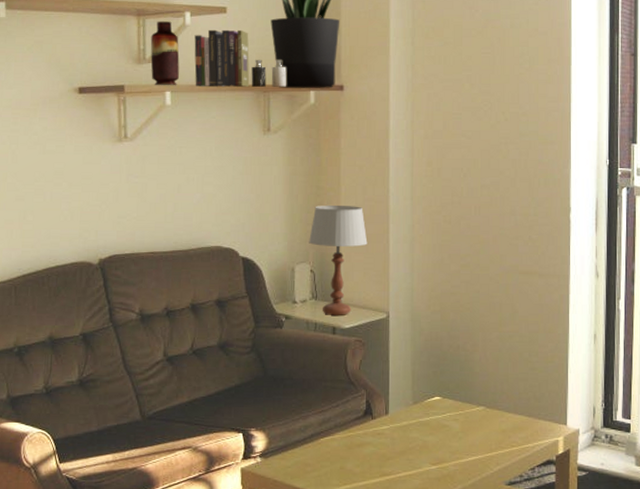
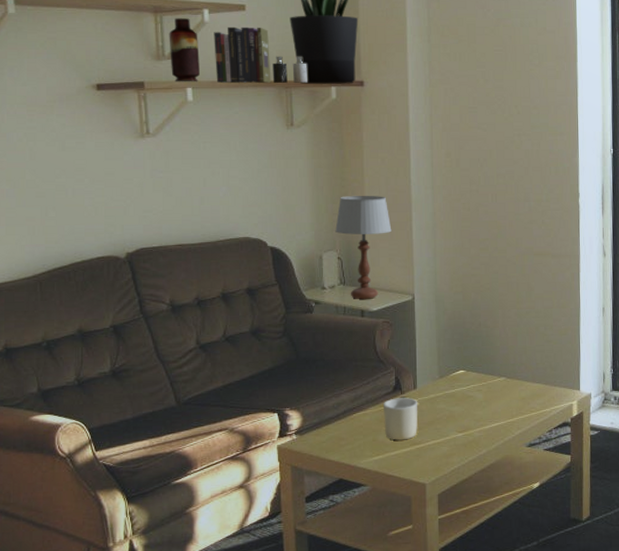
mug: none [352,423,390,470] -> present [382,397,418,441]

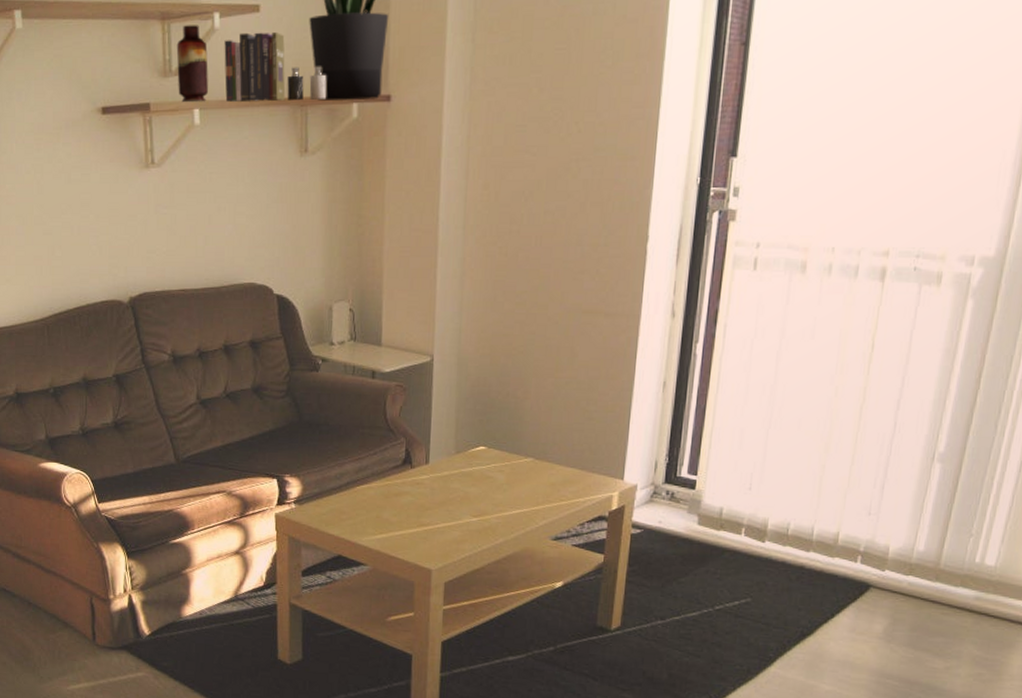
table lamp: present [335,196,392,299] -> none [348,237,413,358]
mug: present [382,397,418,441] -> none [389,472,430,520]

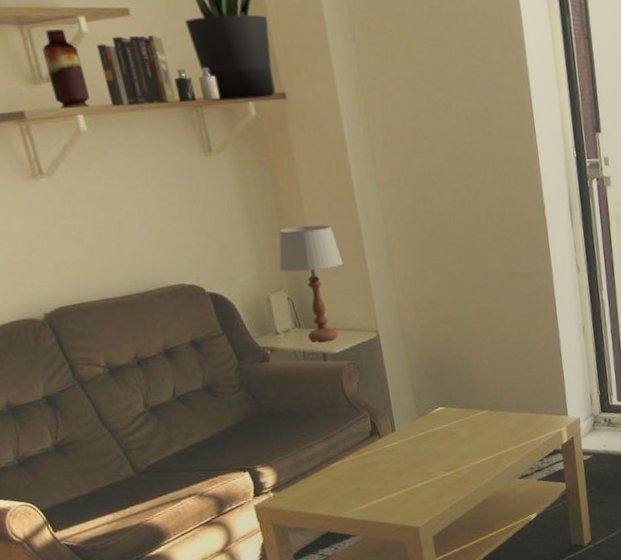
table lamp: none [348,237,413,358] -> present [279,225,344,342]

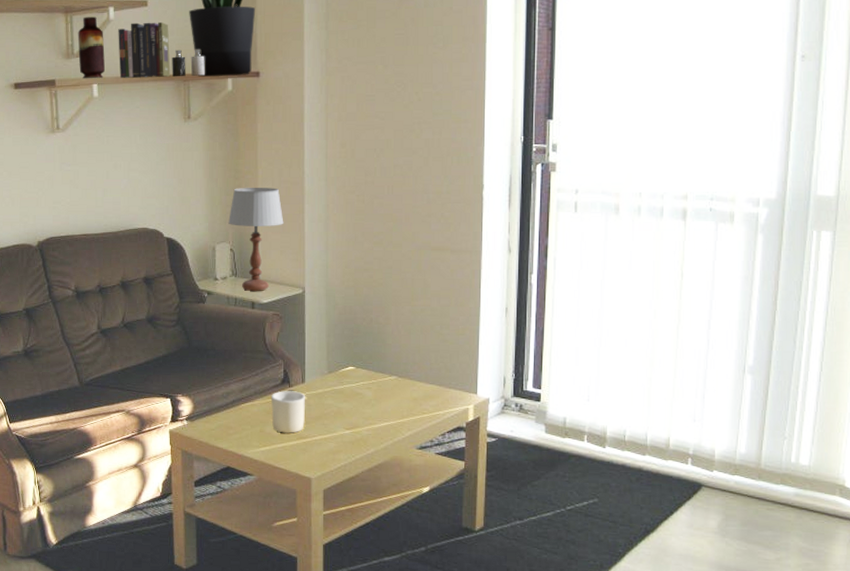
mug: none [361,441,403,487] -> present [270,391,306,434]

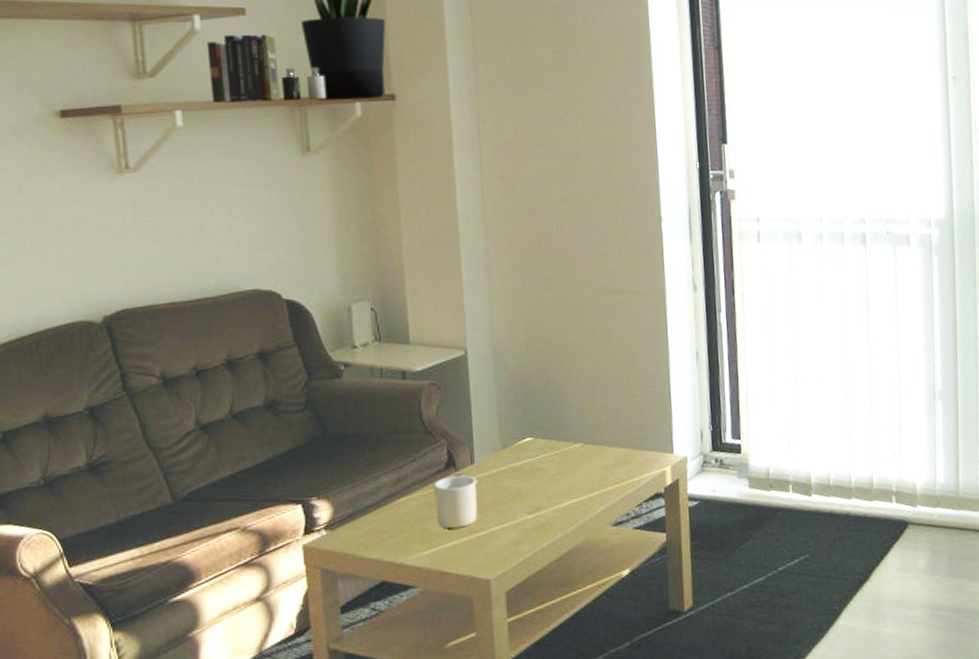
vase: present [77,17,105,79] -> none [150,26,191,105]
table lamp: present [228,188,284,291] -> none [366,231,436,358]

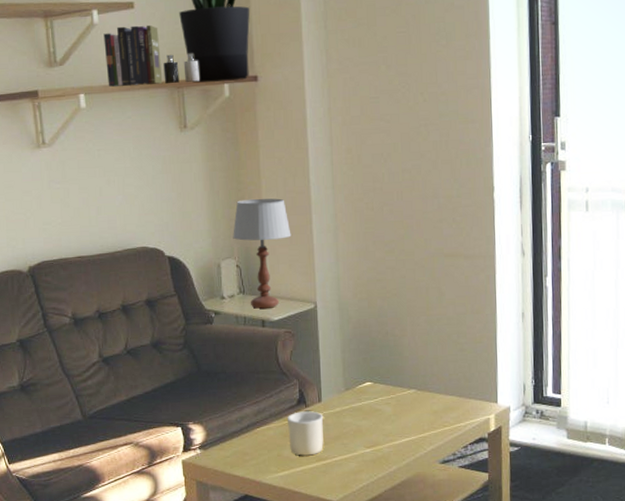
table lamp: none [366,231,436,358] -> present [233,198,291,309]

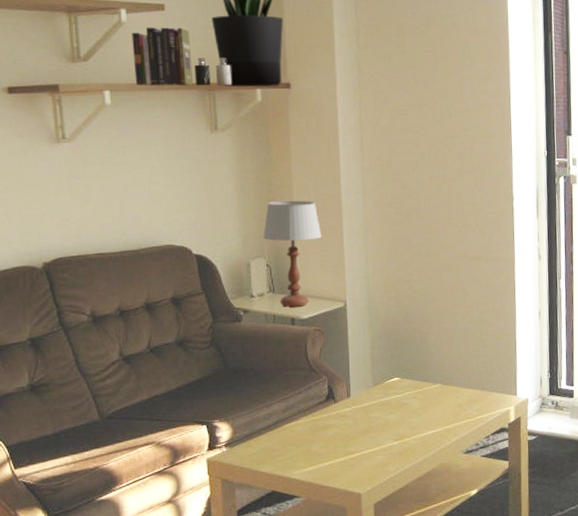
mug: present [286,411,324,456] -> none [315,406,352,451]

